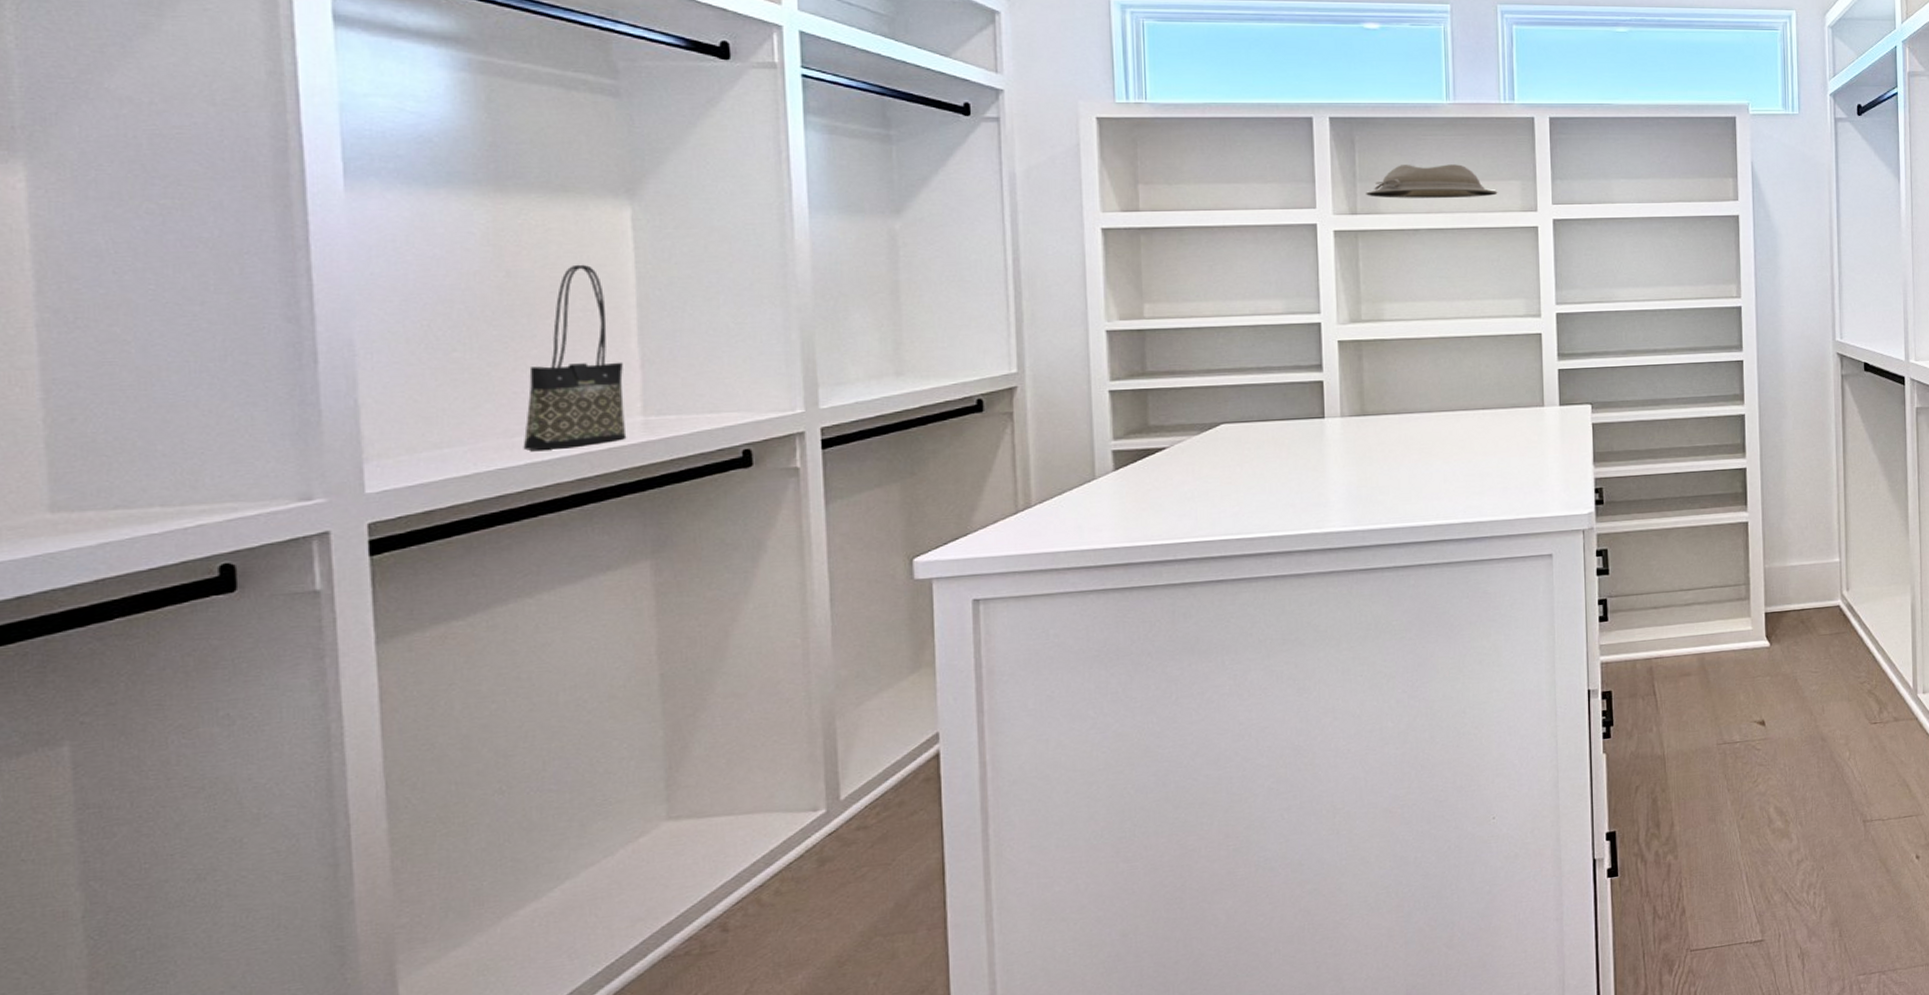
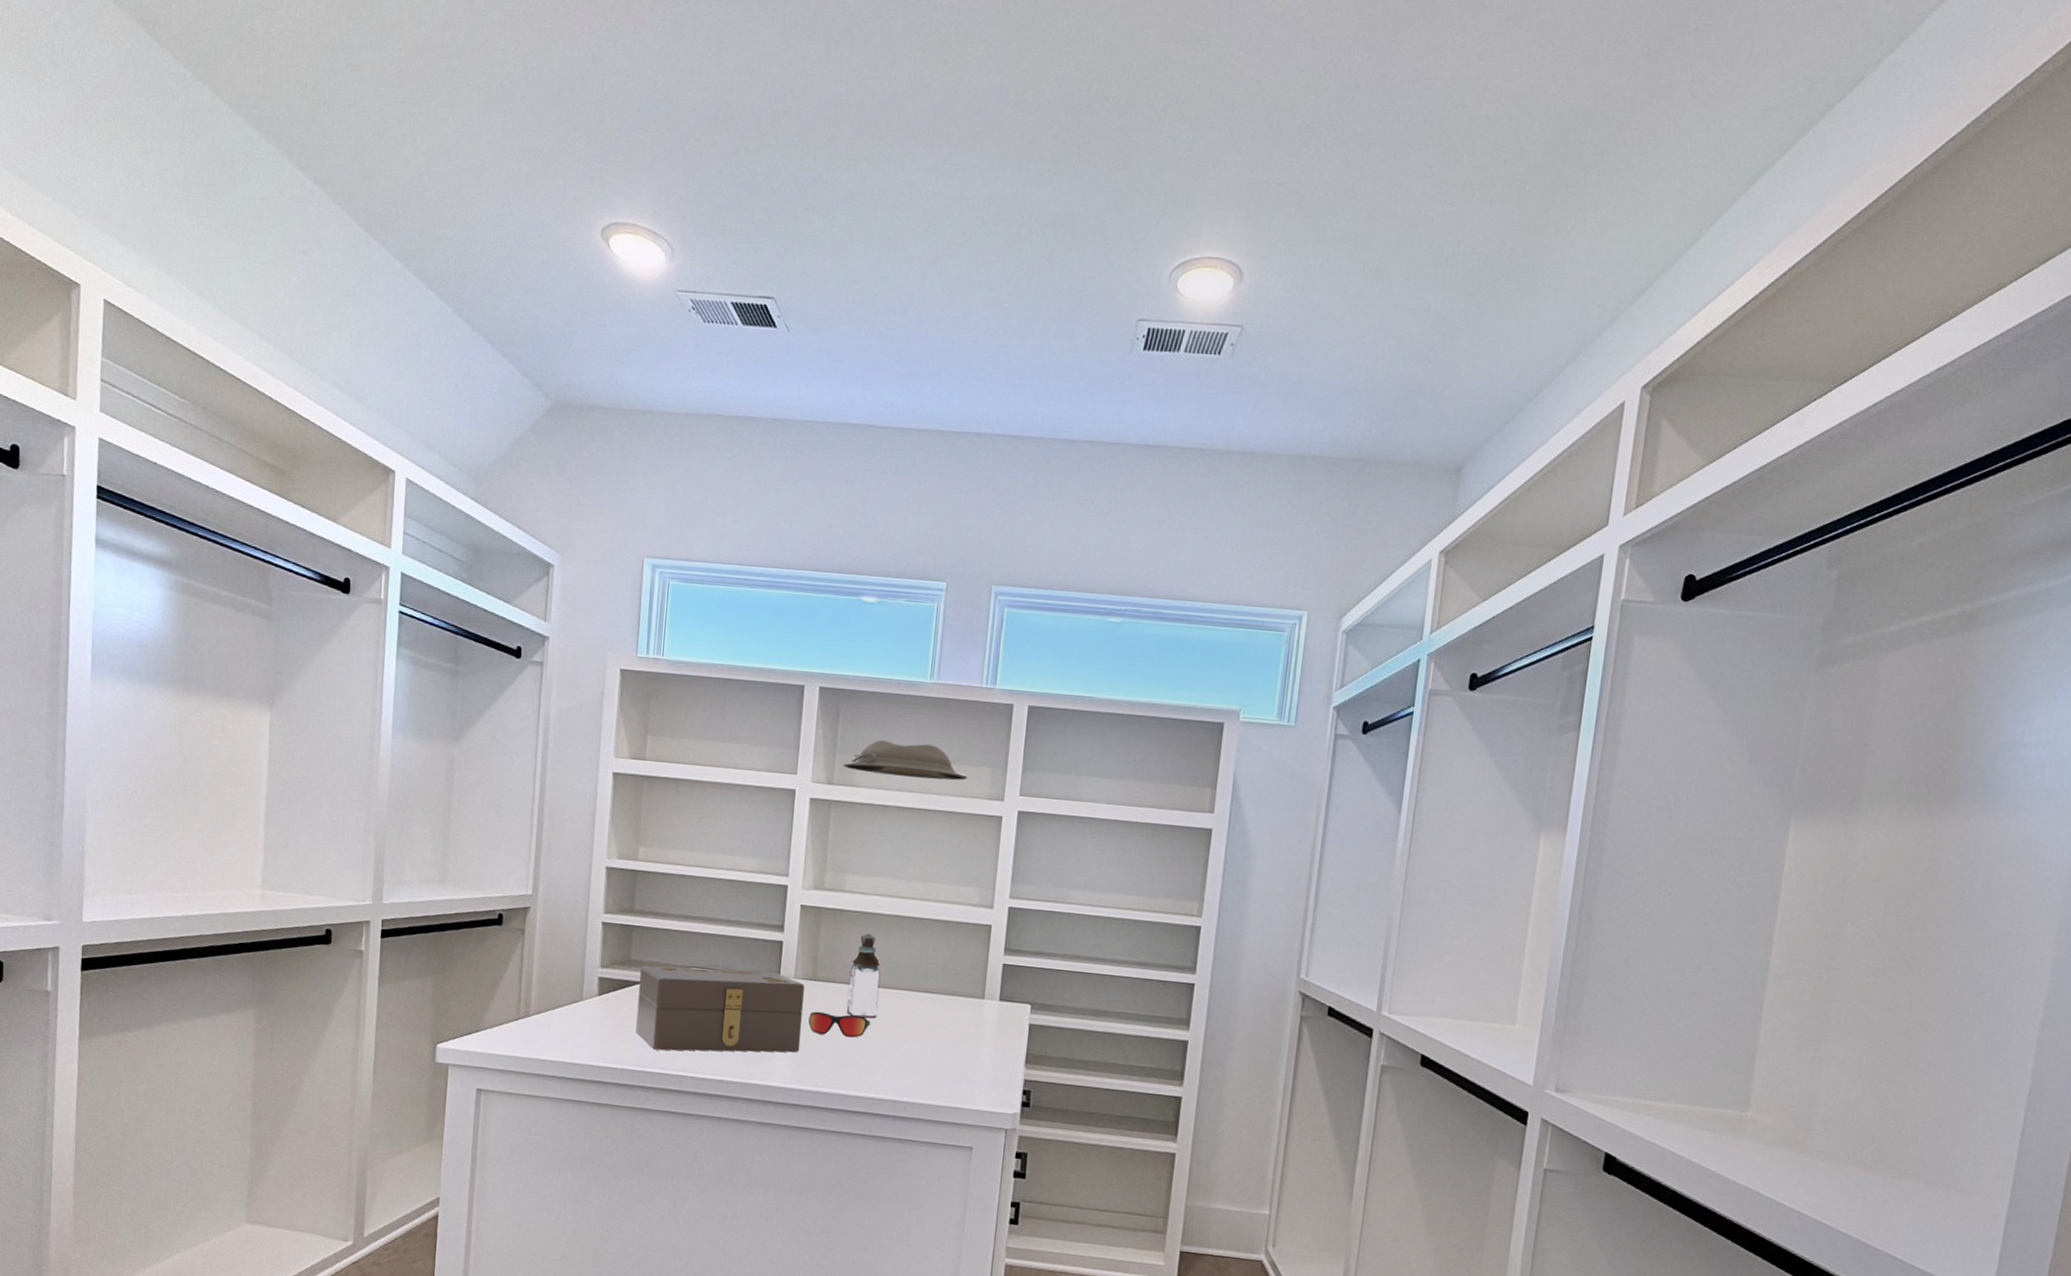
tote bag: present [523,264,627,451] -> none [182,757,252,908]
jewelry box: none [1162,413,1357,518] -> present [635,965,805,1053]
sunglasses: none [1362,444,1430,470] -> present [808,1011,871,1038]
perfume bottle: none [1400,359,1436,446] -> present [846,933,881,1019]

